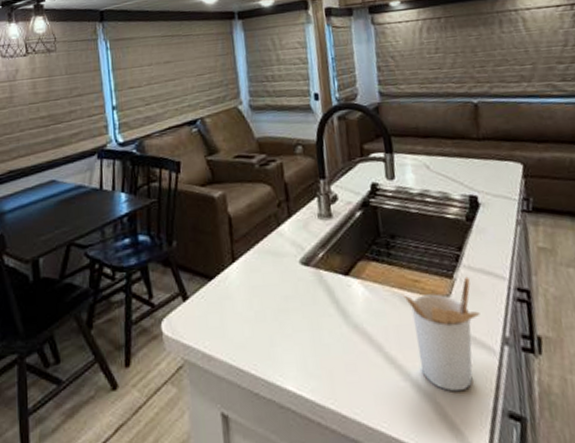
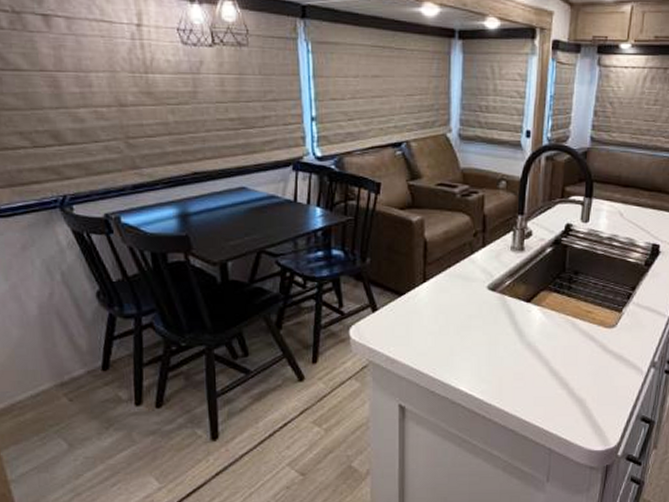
utensil holder: present [401,276,480,392] -> none [574,312,638,400]

